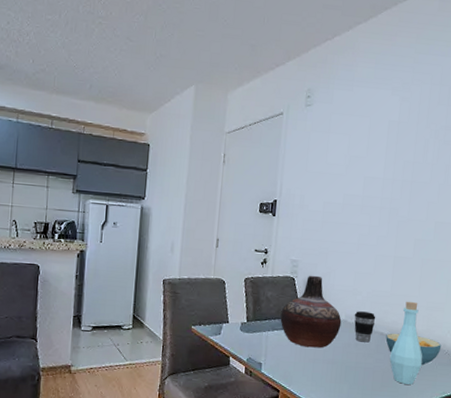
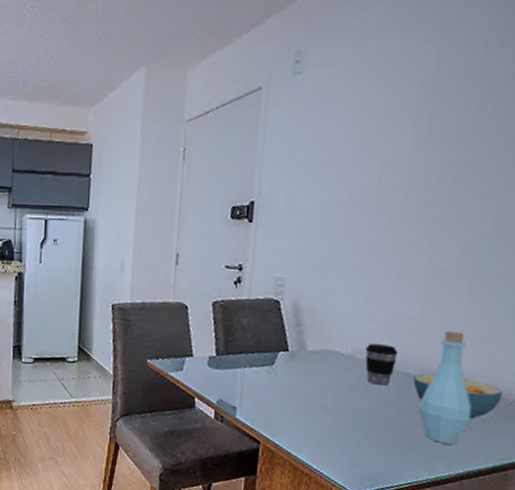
vase: present [280,275,342,348] -> none [260,296,347,391]

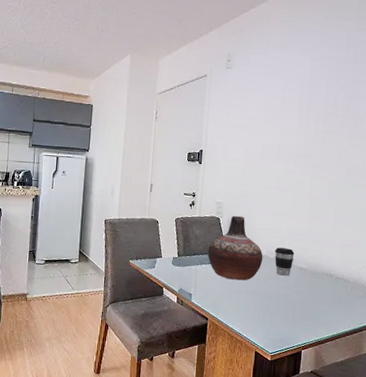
vase: none [260,296,347,391] -> present [207,215,263,281]
cereal bowl: present [413,373,504,420] -> none [304,267,357,298]
bottle: present [419,330,473,445] -> none [308,238,340,315]

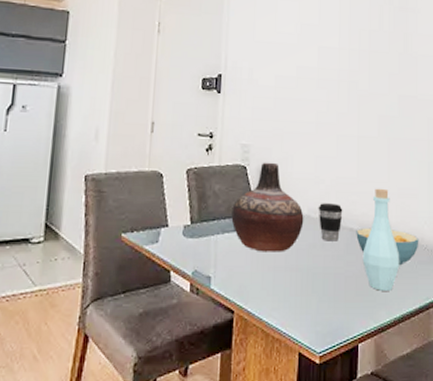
cereal bowl: none [304,267,357,298] -> present [356,227,419,266]
bottle: none [308,238,340,315] -> present [362,188,400,291]

